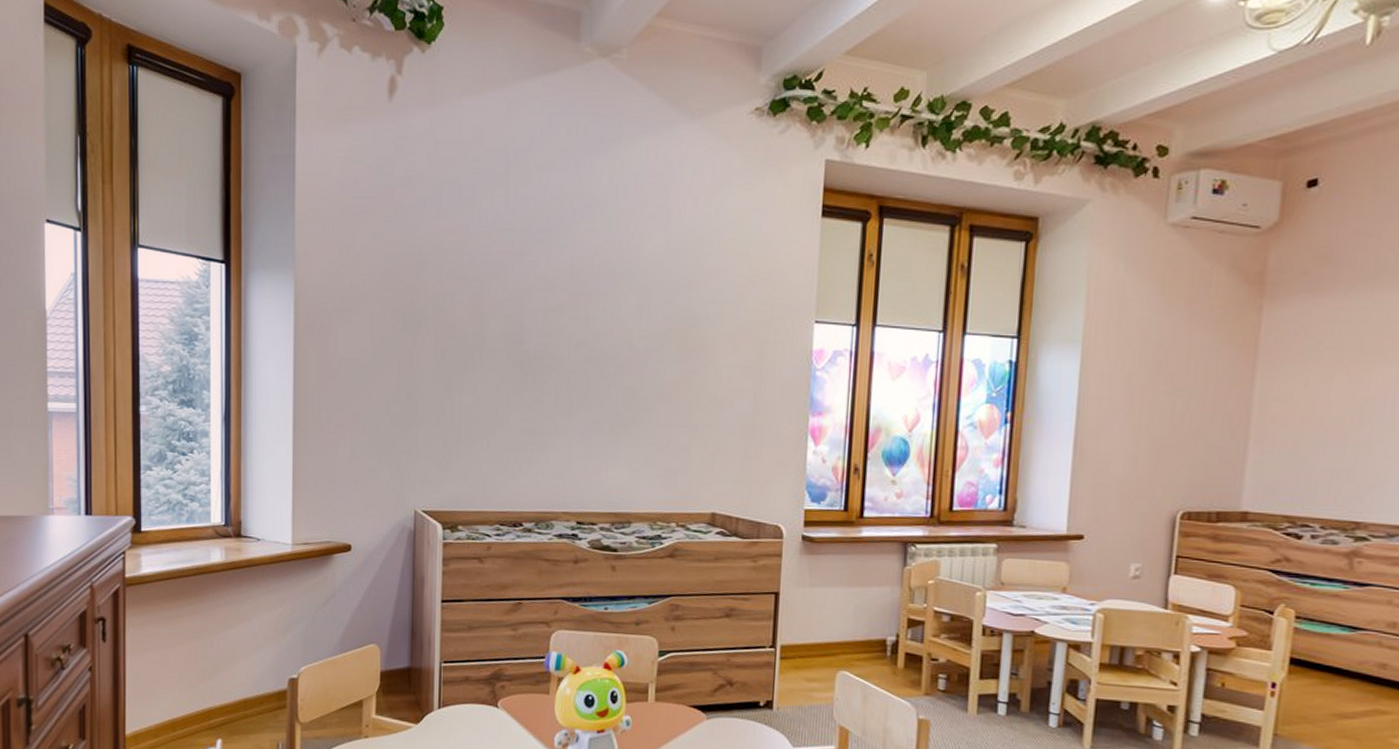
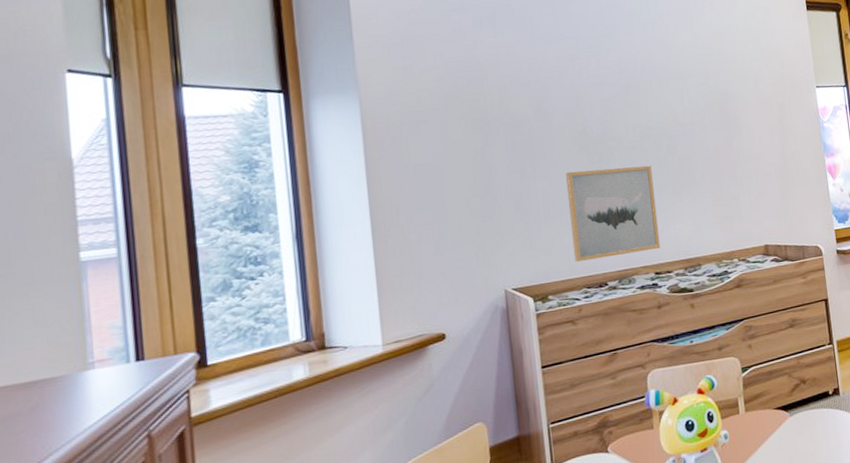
wall art: none [490,389,591,495] -> present [565,165,661,262]

